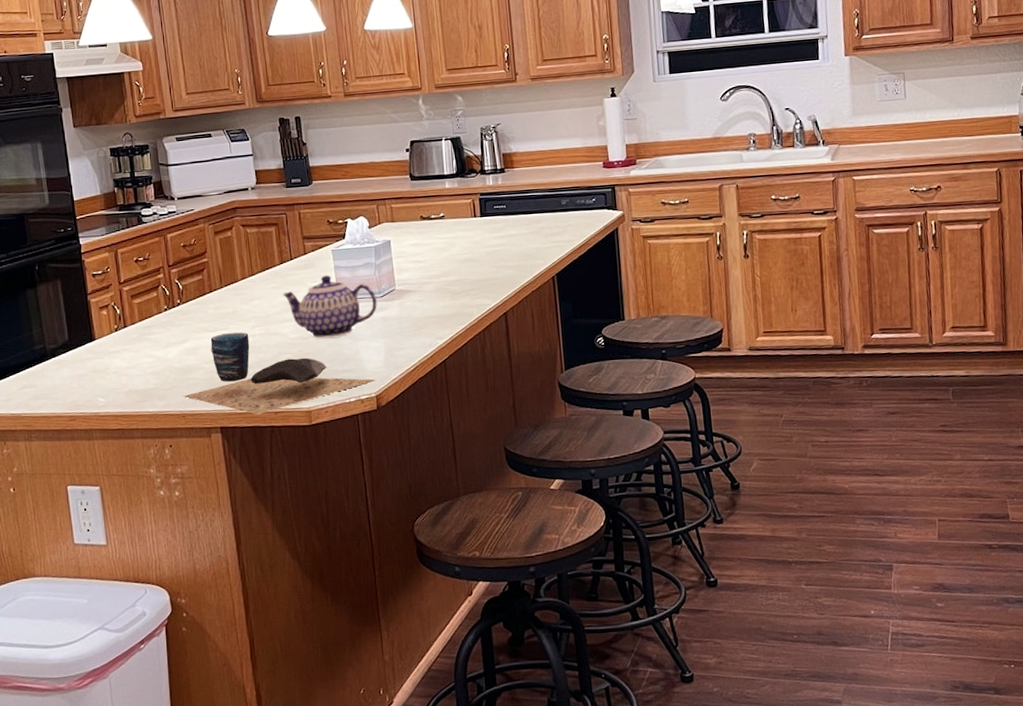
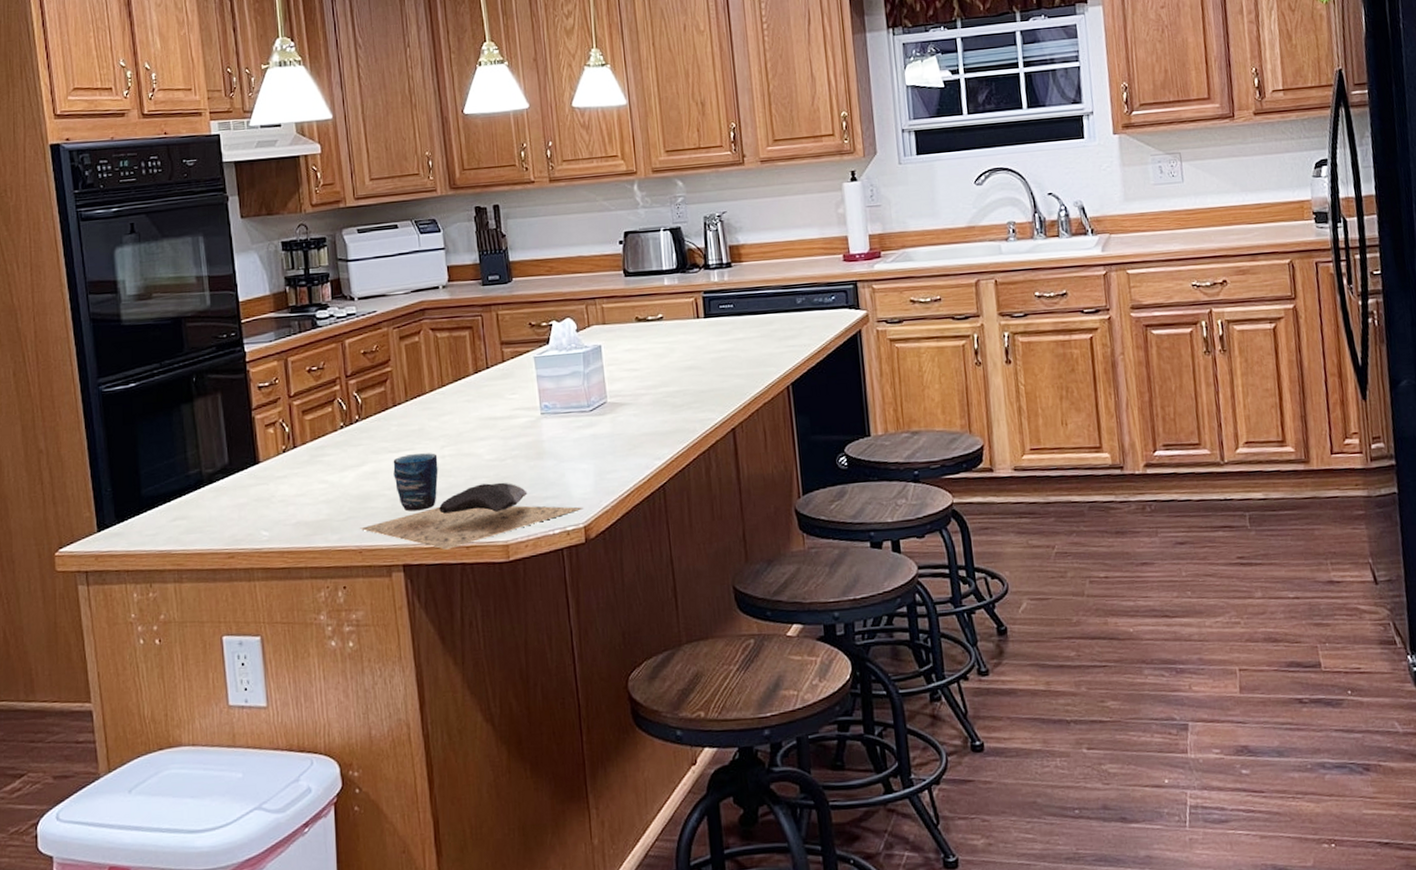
teapot: present [283,275,377,338] -> none [477,385,586,459]

